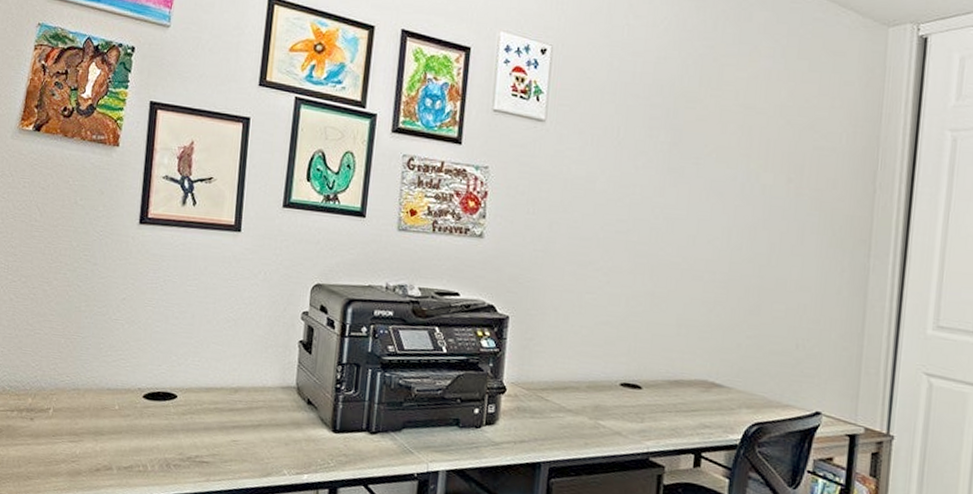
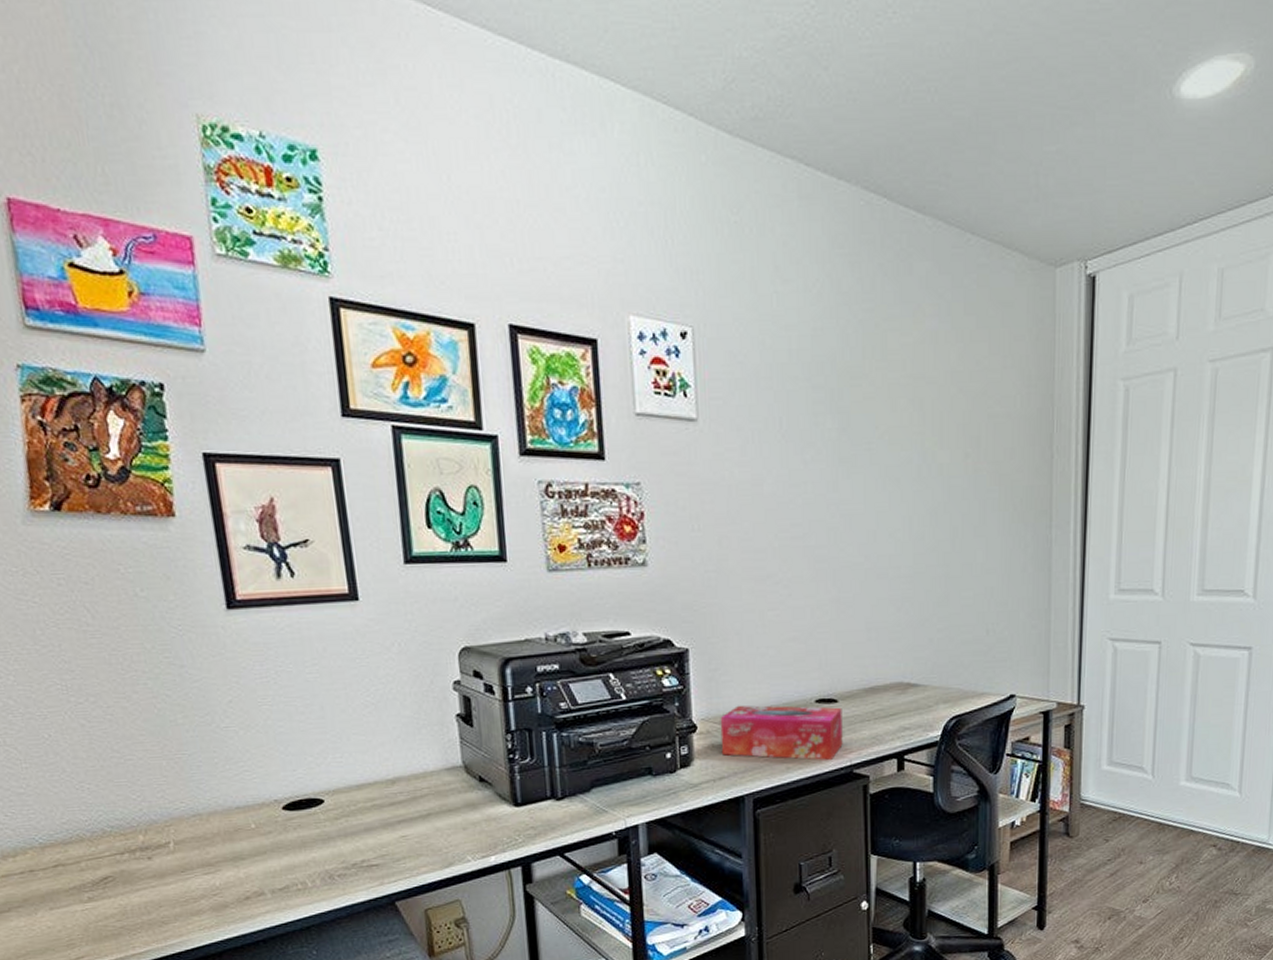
tissue box: none [525,375,645,444] -> present [720,705,843,760]

